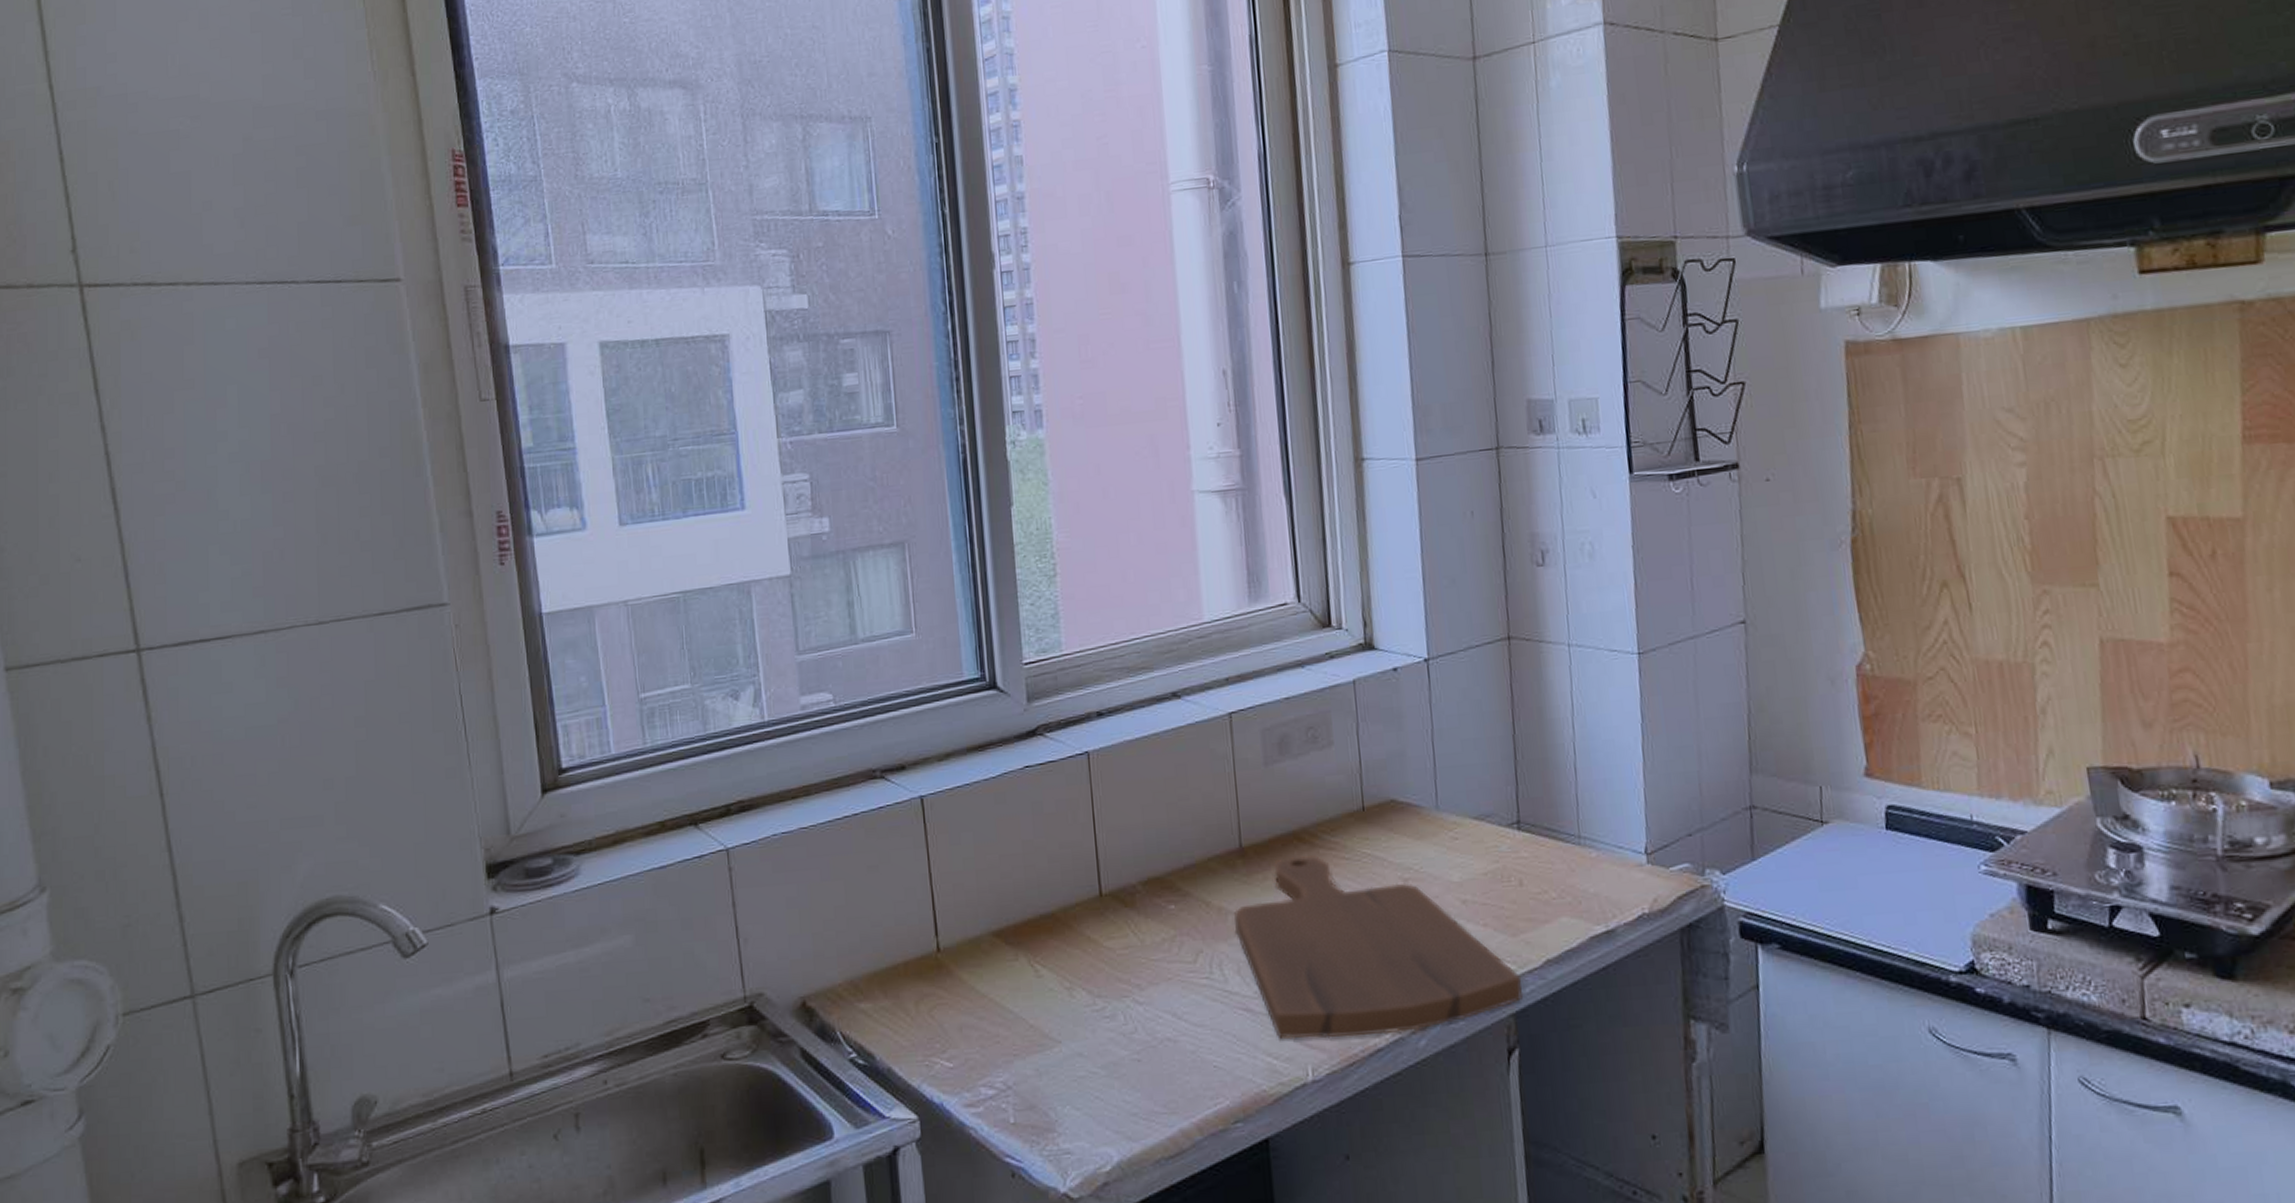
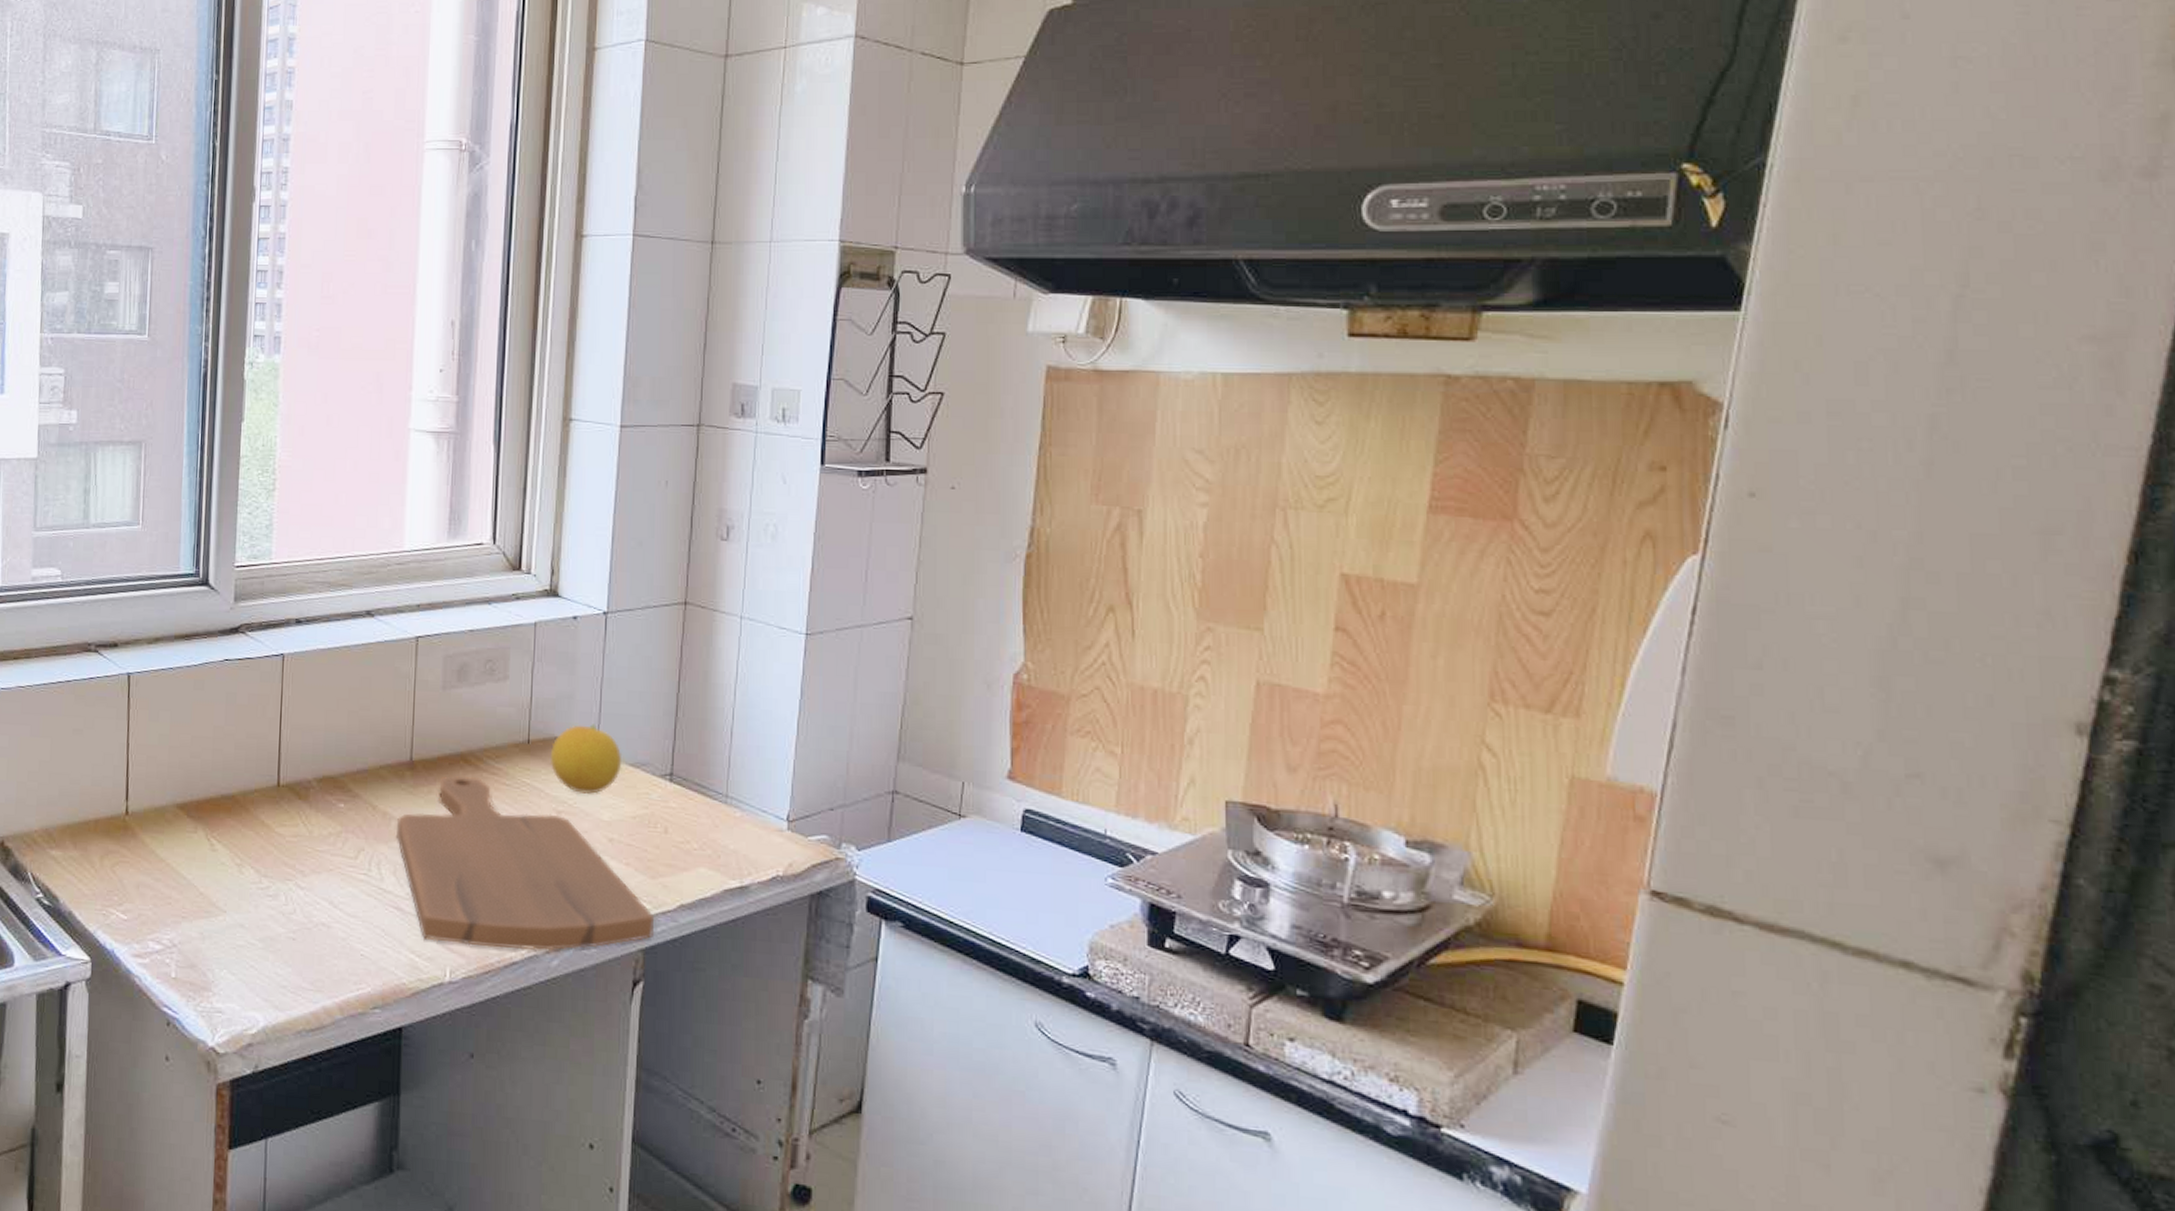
fruit: none [1388,780,1466,856] -> present [551,724,622,794]

